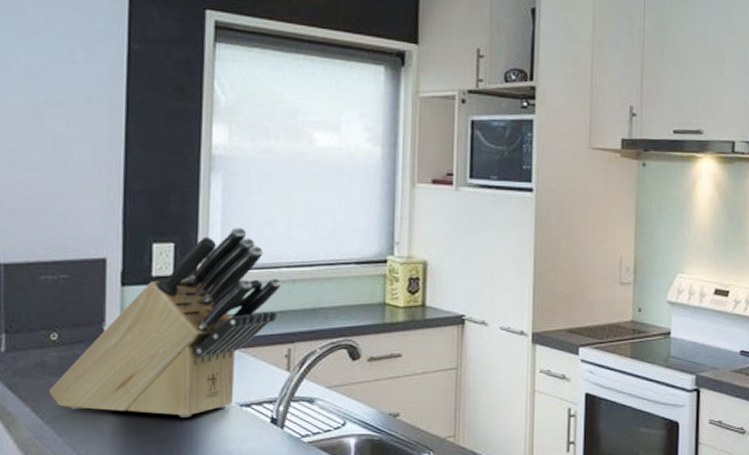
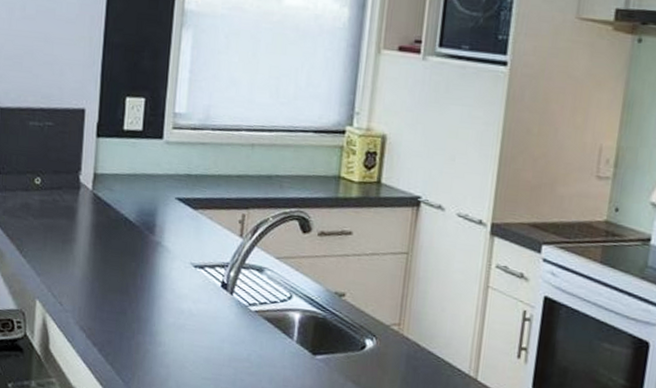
knife block: present [48,227,282,417] -> none [31,86,241,272]

